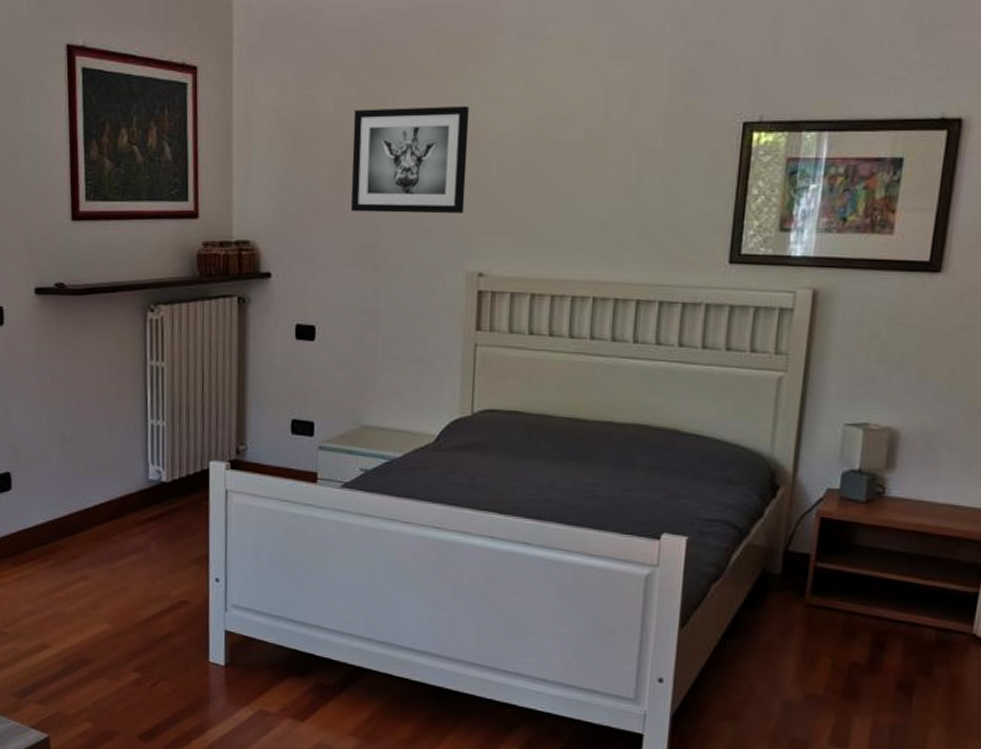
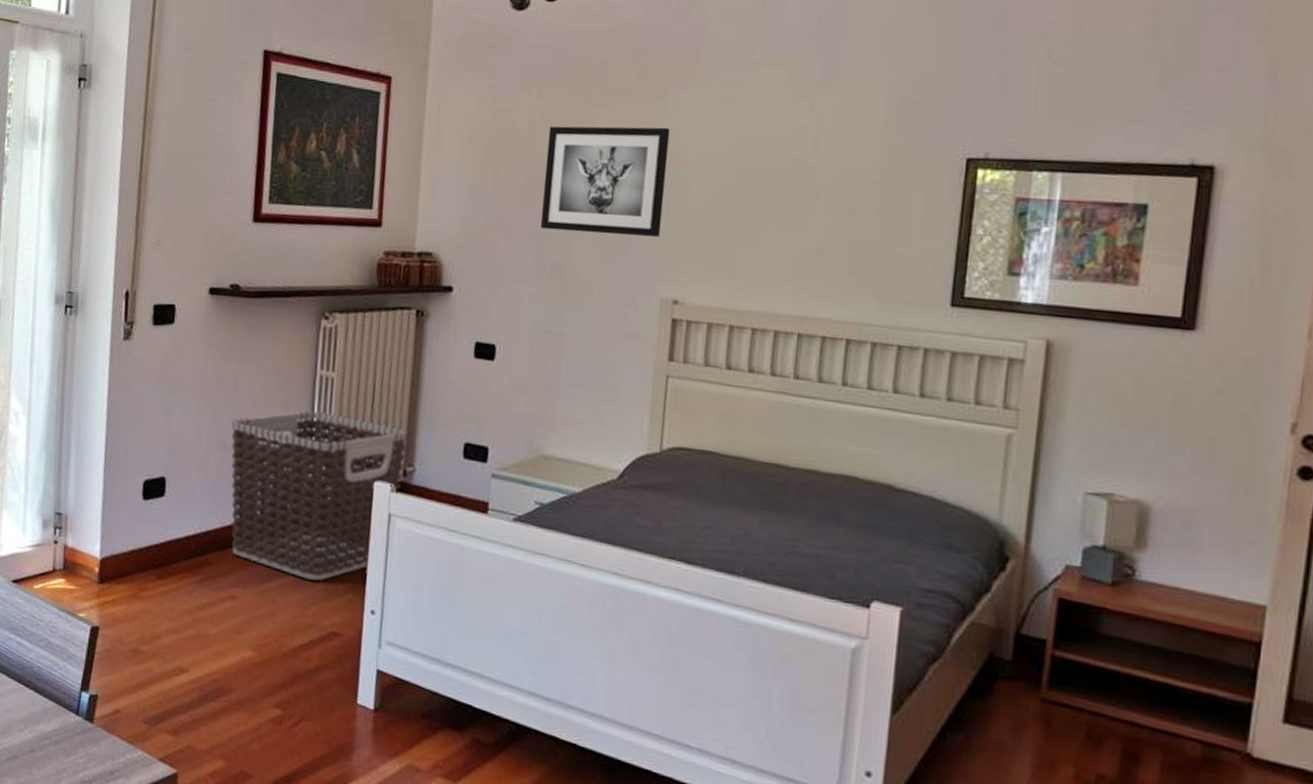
clothes hamper: none [70,400,238,556] -> present [231,411,407,581]

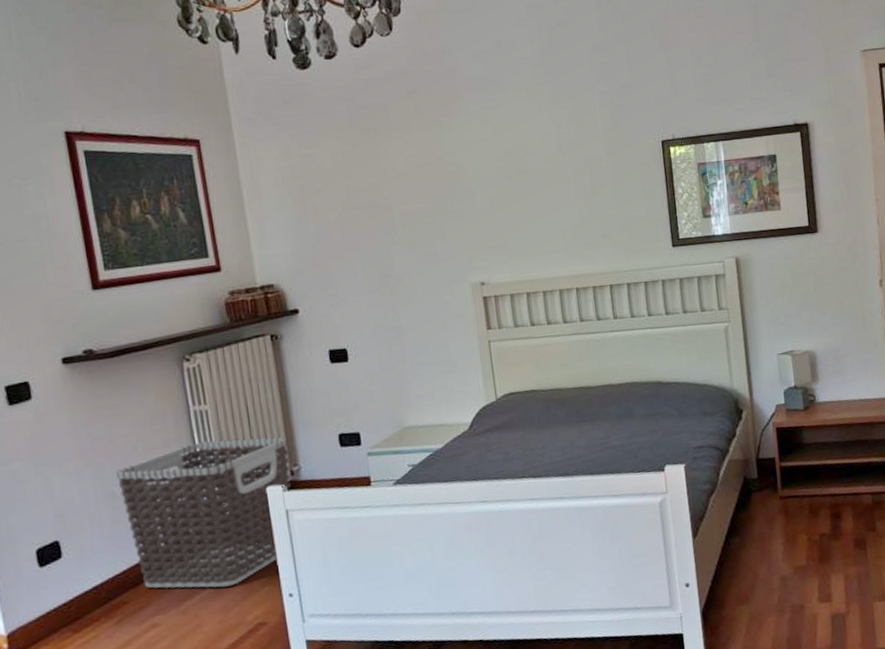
wall art: present [540,125,671,237] -> none [351,149,460,247]

